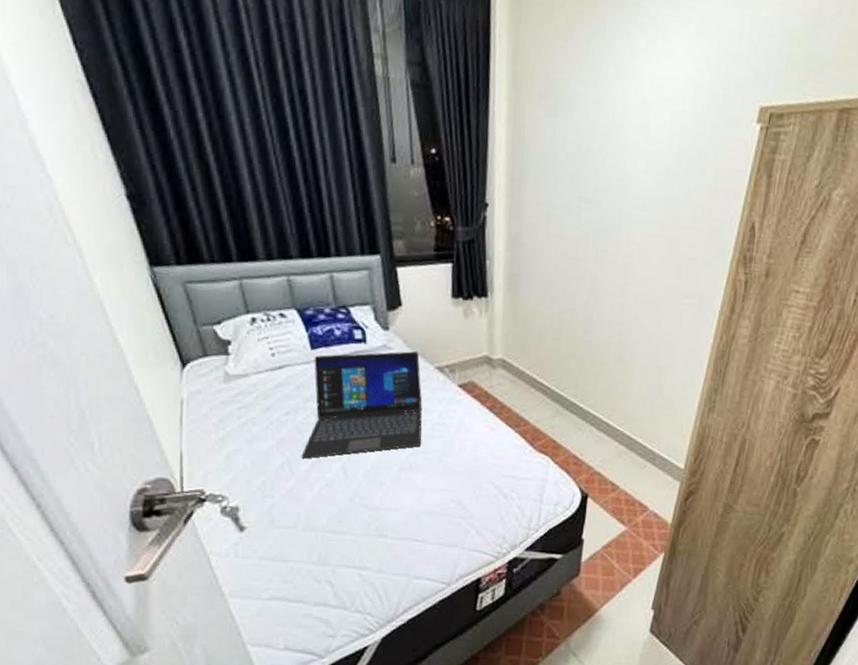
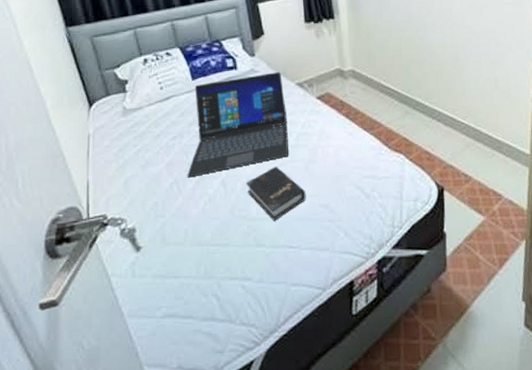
hardback book: none [370,455,437,513] -> present [246,166,306,221]

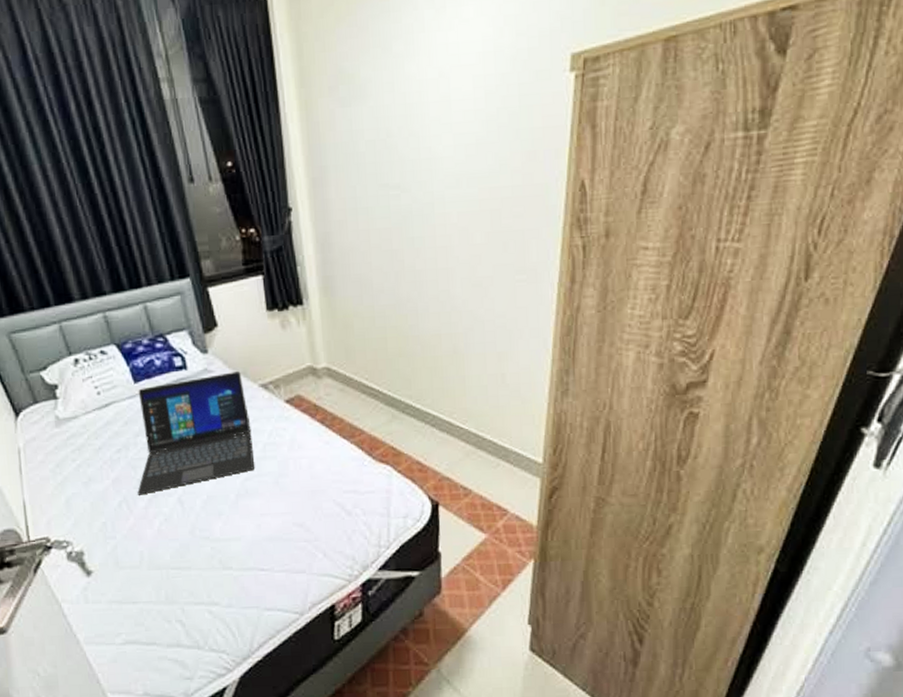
hardback book: present [246,166,306,221] -> none [207,481,277,542]

